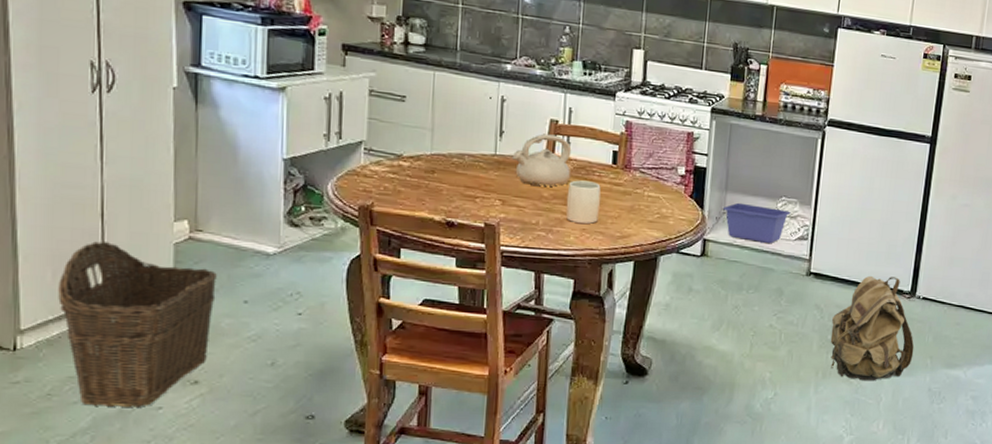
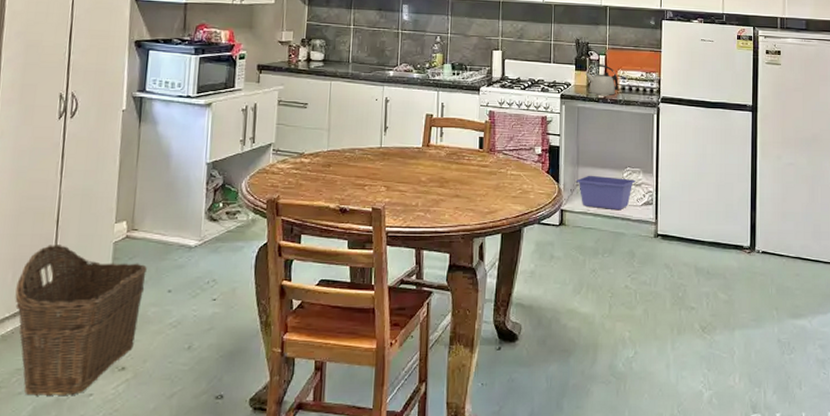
teapot: present [511,133,572,187] -> none [394,127,445,172]
mug: present [565,180,602,224] -> none [441,164,471,203]
kettle: none [742,74,781,114] -> present [585,63,619,96]
backpack: present [830,275,915,381] -> none [681,234,760,335]

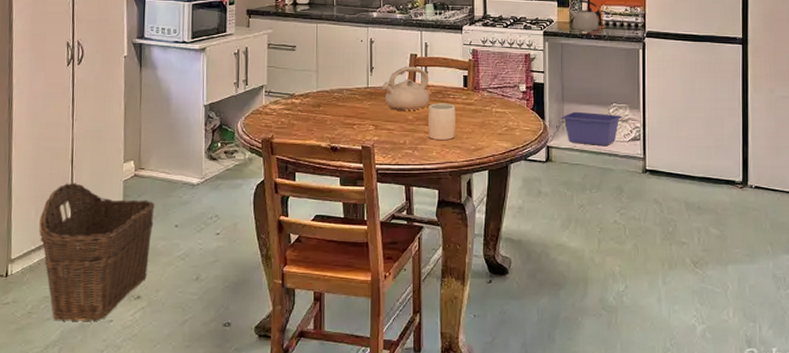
teapot: none [394,127,445,172] -> present [381,66,430,110]
mug: none [441,164,471,203] -> present [427,103,457,141]

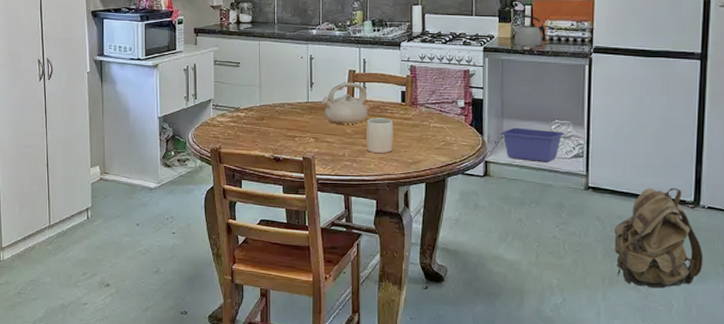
wicker basket: present [39,182,155,322] -> none [23,183,118,304]
backpack: none [672,169,754,270] -> present [614,187,704,289]

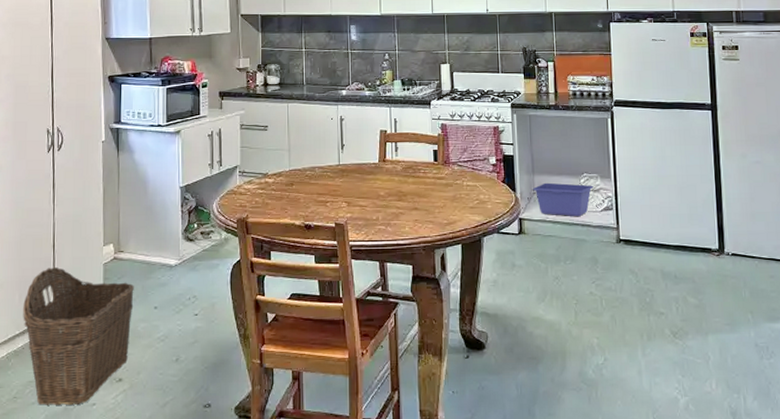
wicker basket: none [23,183,118,304] -> present [23,266,134,406]
teapot: present [320,82,368,124] -> none [352,142,401,186]
mug: present [366,117,394,154] -> none [399,178,428,216]
kettle: present [510,14,546,48] -> none [535,70,569,103]
backpack: present [614,187,704,289] -> none [648,236,733,341]

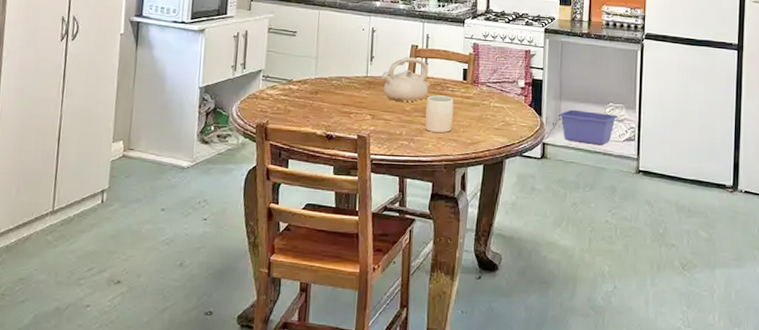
wicker basket: present [23,266,134,406] -> none [18,160,142,307]
teapot: none [352,142,401,186] -> present [380,57,429,101]
mug: none [399,178,428,216] -> present [424,95,455,133]

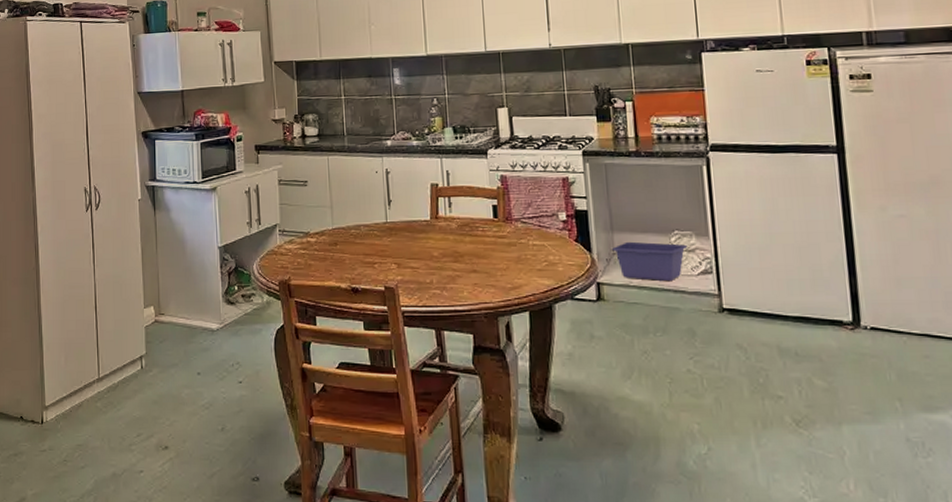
teapot: present [380,57,429,101] -> none [401,197,457,246]
mug: present [424,95,455,133] -> none [455,237,489,279]

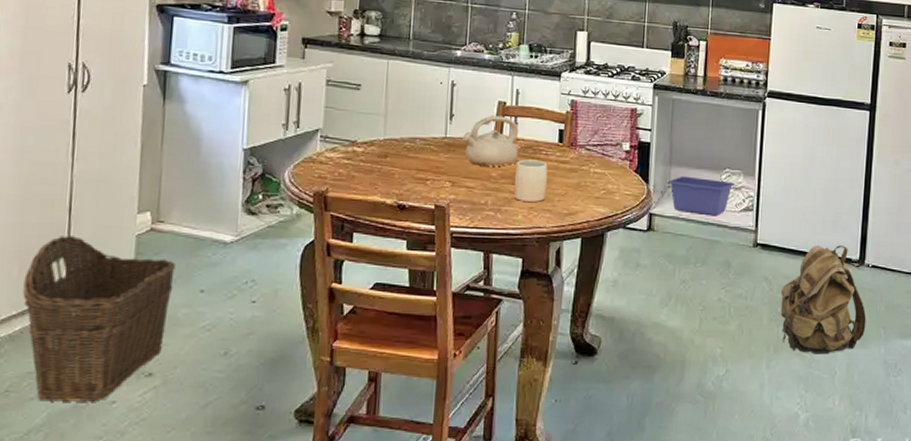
wicker basket: none [69,328,177,472] -> present [23,234,176,403]
teapot: none [401,197,457,246] -> present [461,115,519,166]
mug: none [455,237,489,279] -> present [514,159,549,203]
backpack: none [760,306,875,431] -> present [780,244,867,355]

